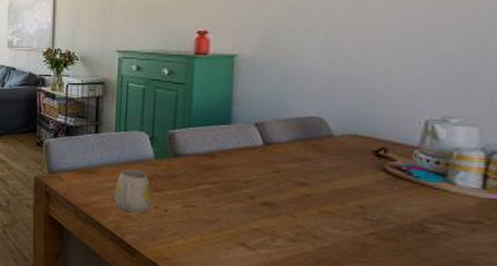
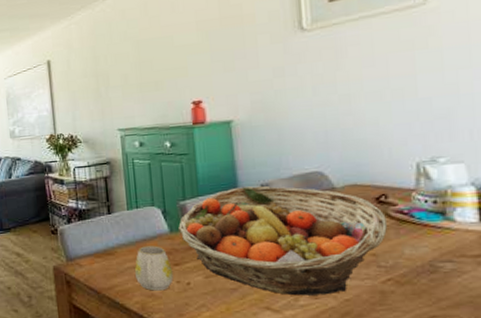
fruit basket: none [164,123,383,240] -> present [178,185,388,296]

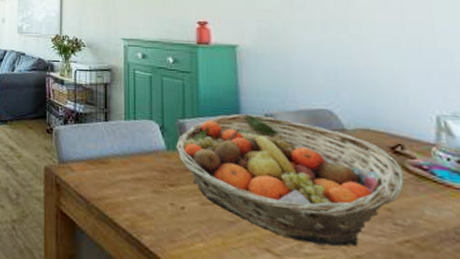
mug: present [135,246,173,291] -> none [128,160,167,211]

